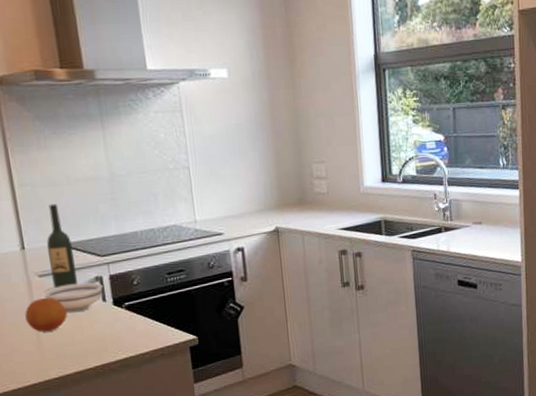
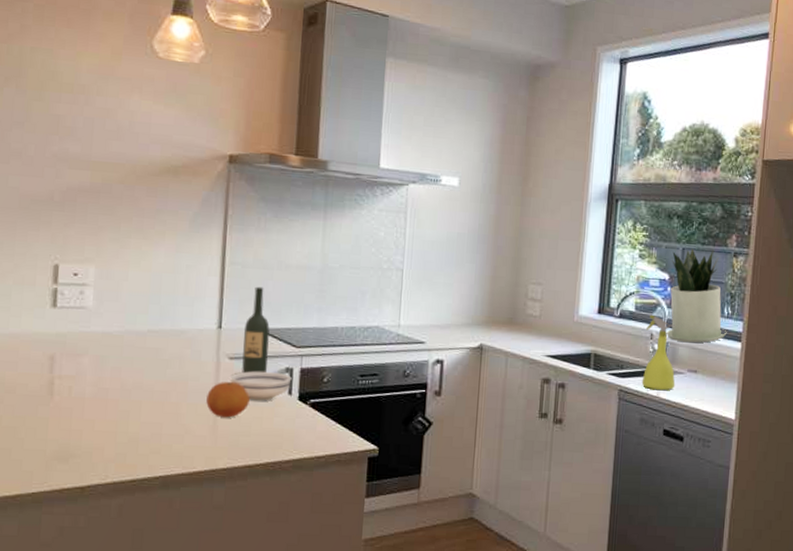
spray bottle: none [428,176,463,246] -> present [641,314,676,391]
planter: none [444,105,505,198] -> present [667,248,727,343]

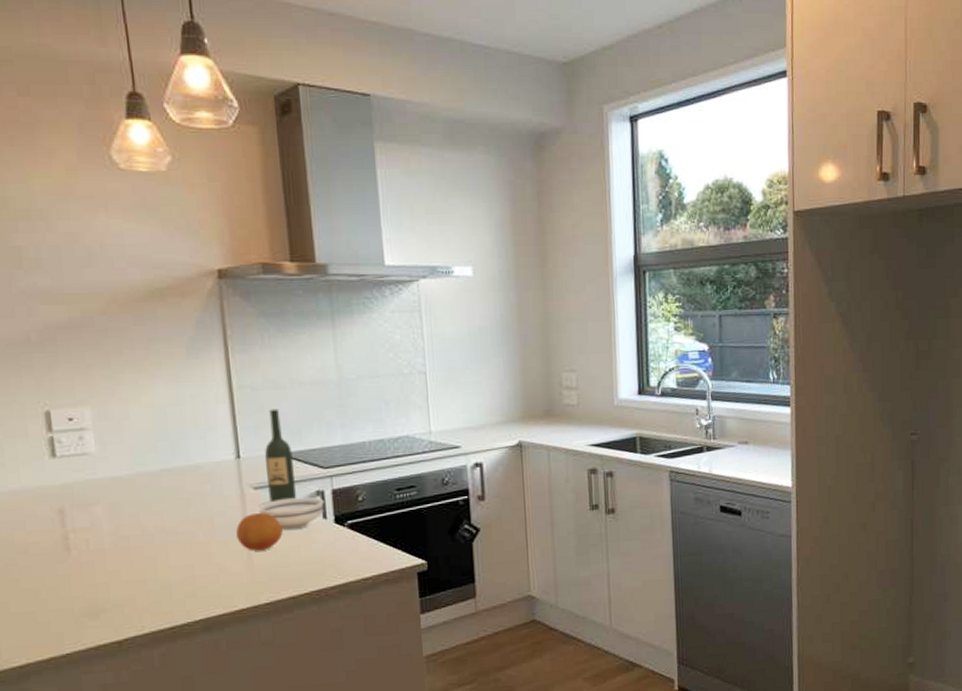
spray bottle: present [641,314,676,391] -> none [690,389,727,467]
planter: present [667,248,727,343] -> none [709,313,775,414]

